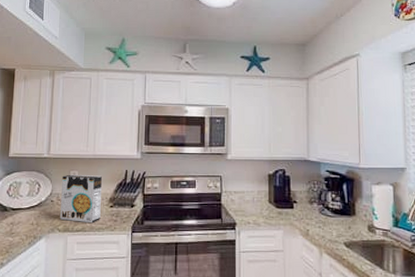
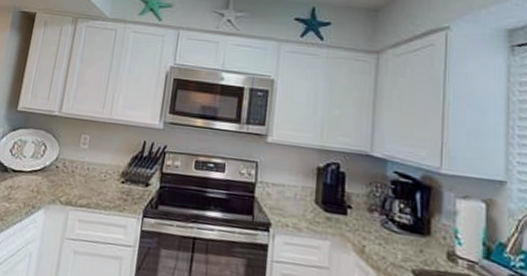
cereal box: present [60,174,102,224] -> none [64,138,116,200]

